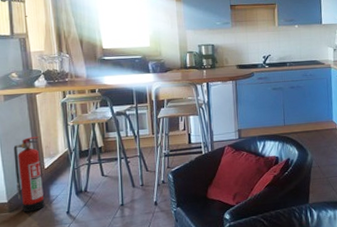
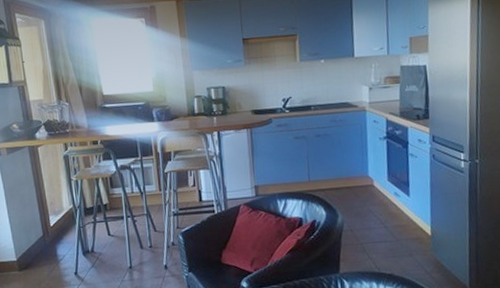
fire extinguisher: present [13,136,45,212] -> none [19,192,53,272]

